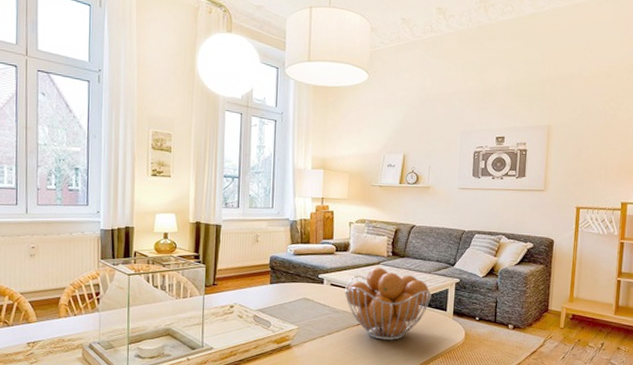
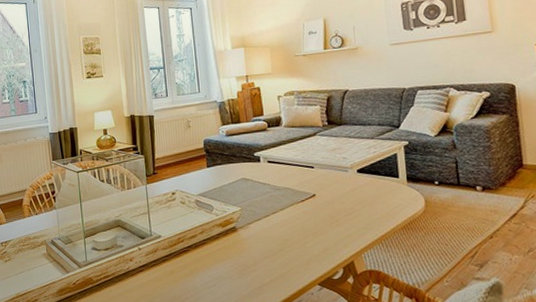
fruit basket: present [345,267,431,340] -> none [283,138,379,215]

